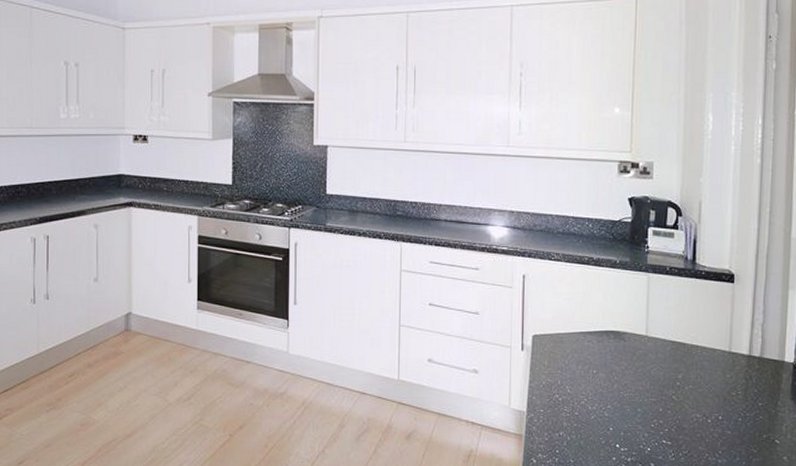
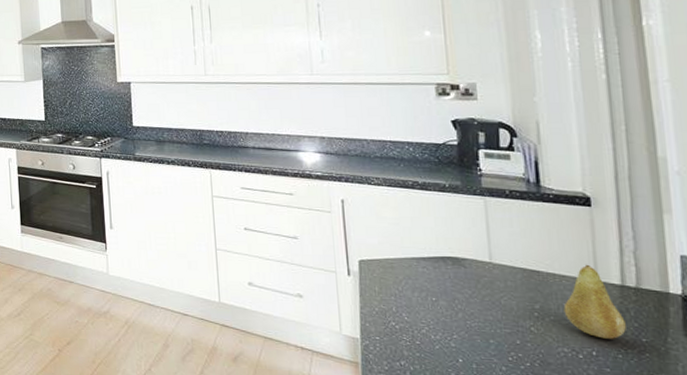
fruit: none [701,336,748,404] -> present [563,264,626,339]

